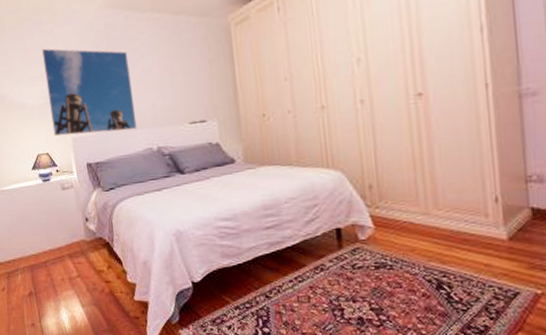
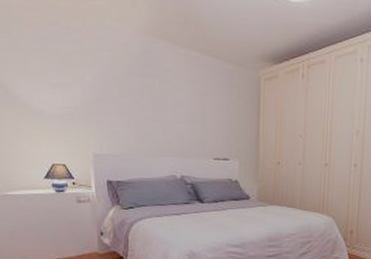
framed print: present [42,48,137,136] -> none [68,57,163,156]

